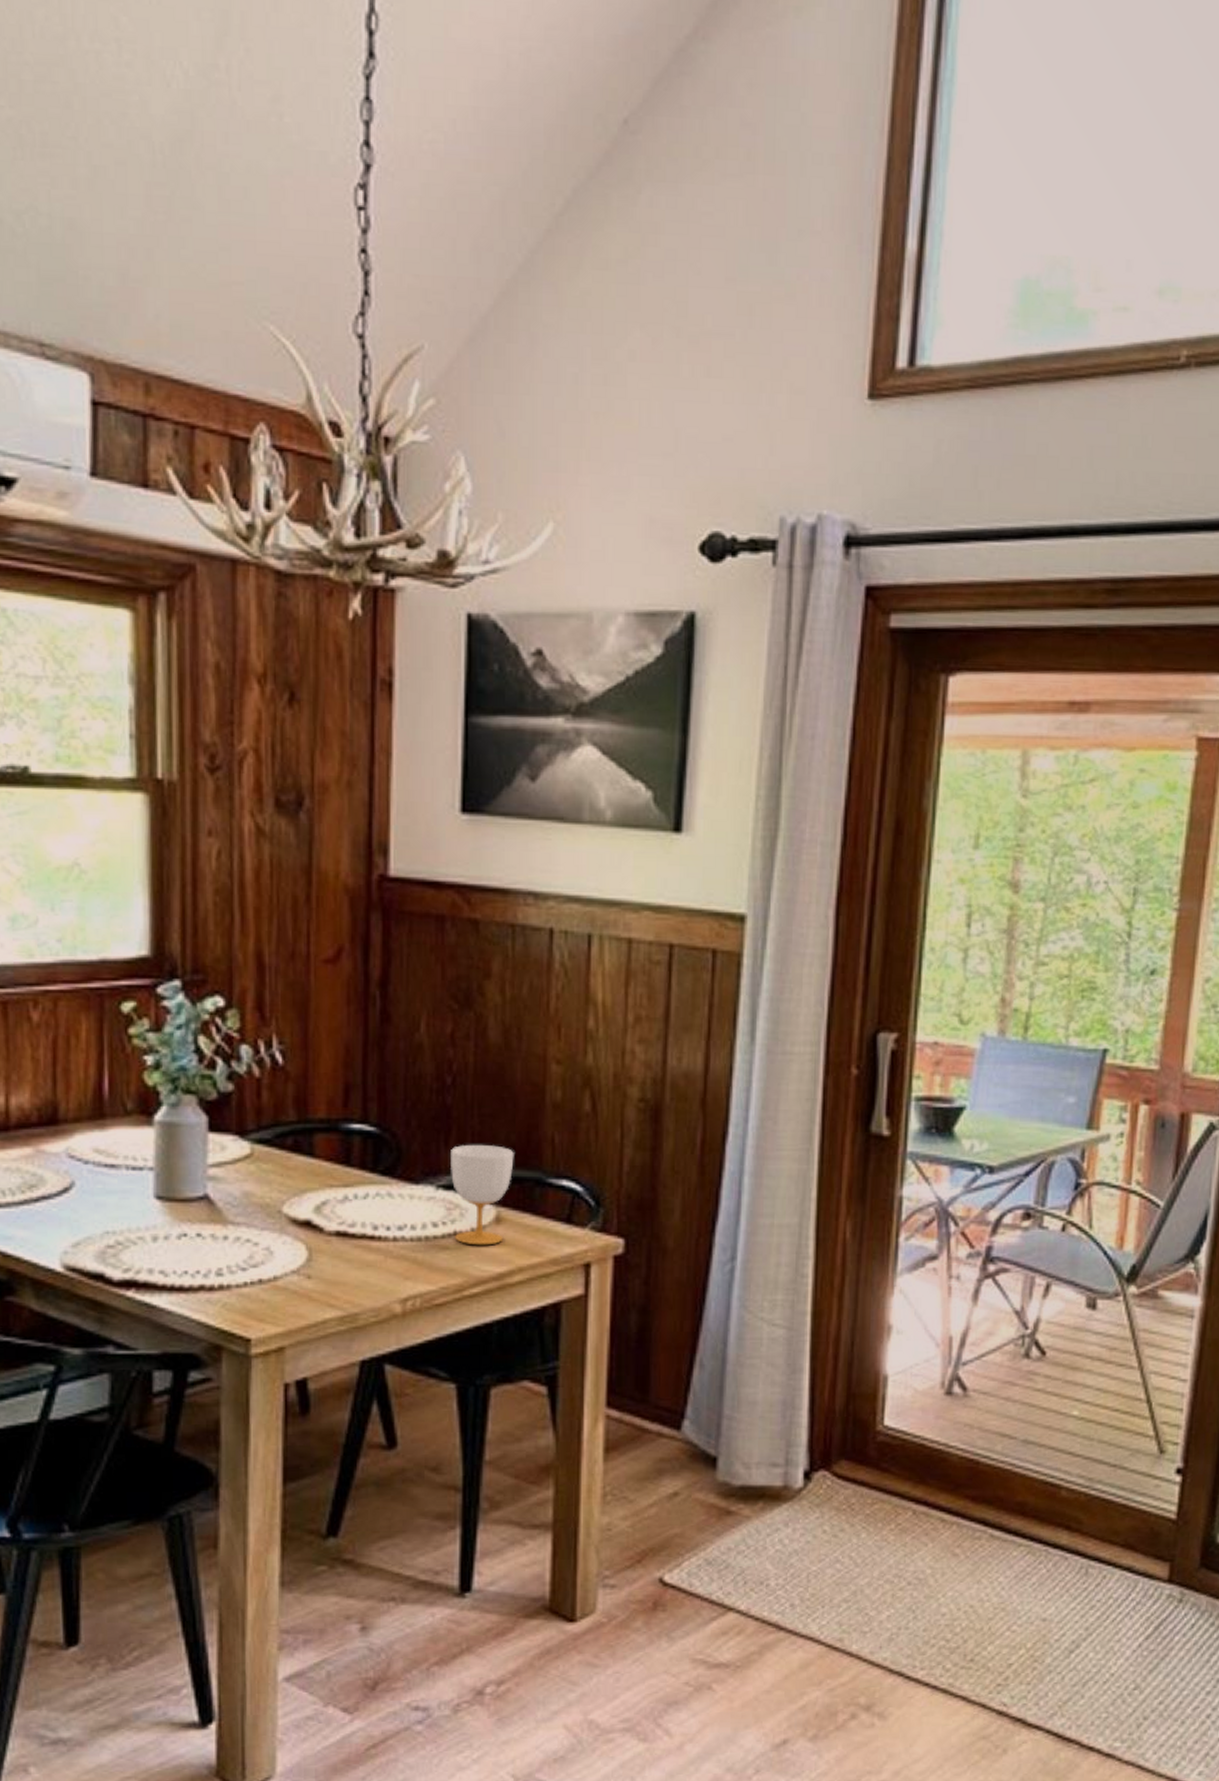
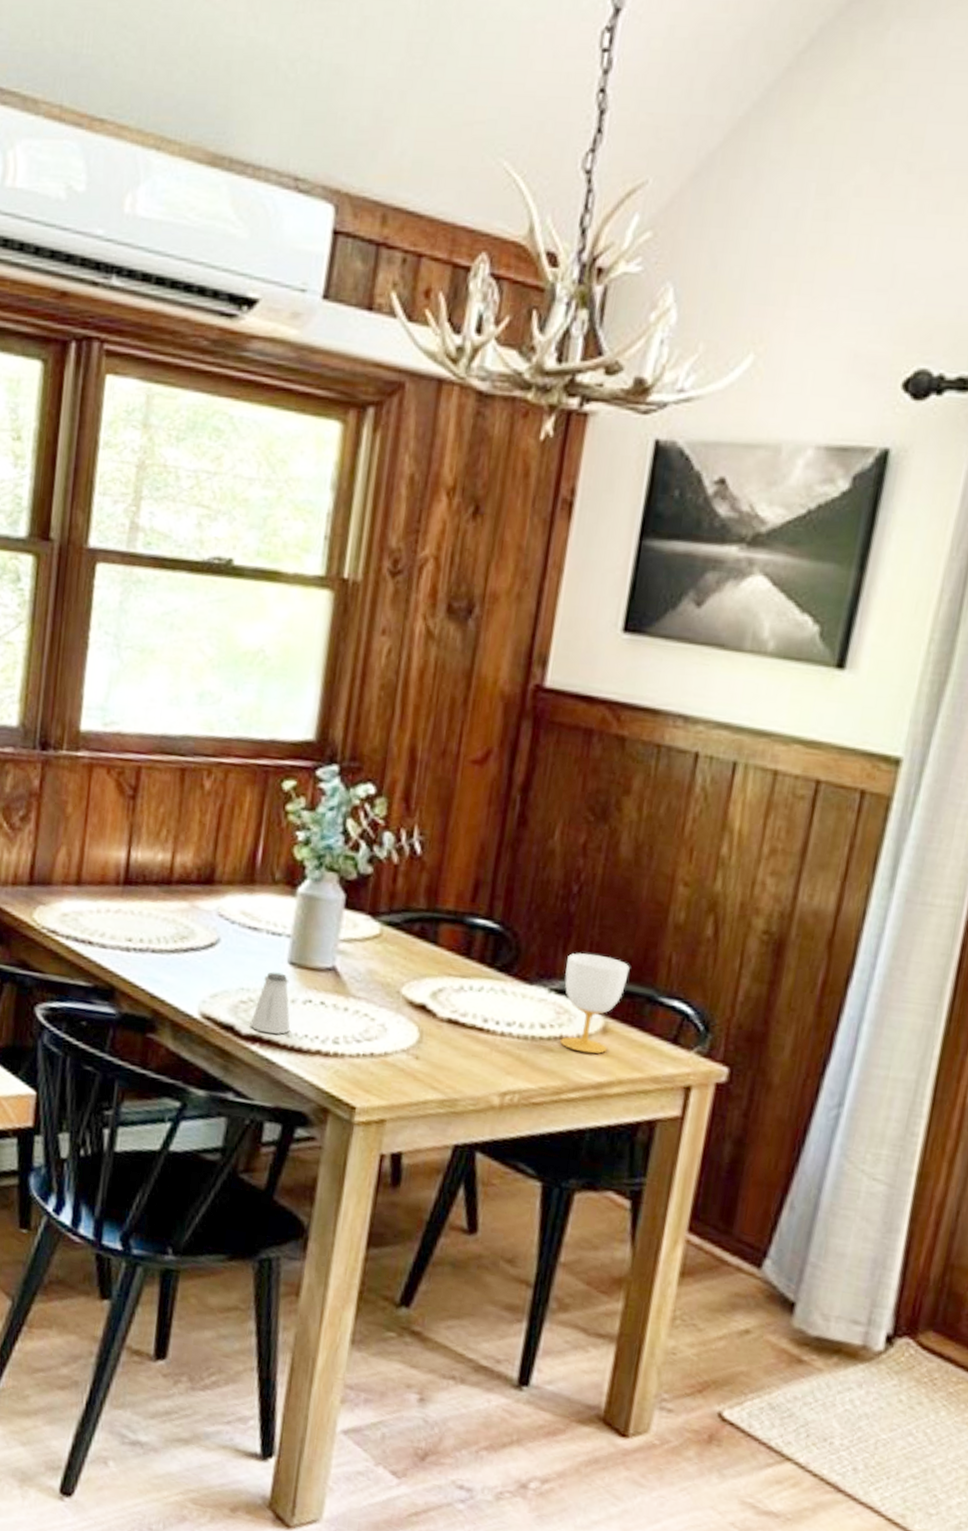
saltshaker: none [121,1209,167,1276] -> present [250,971,291,1035]

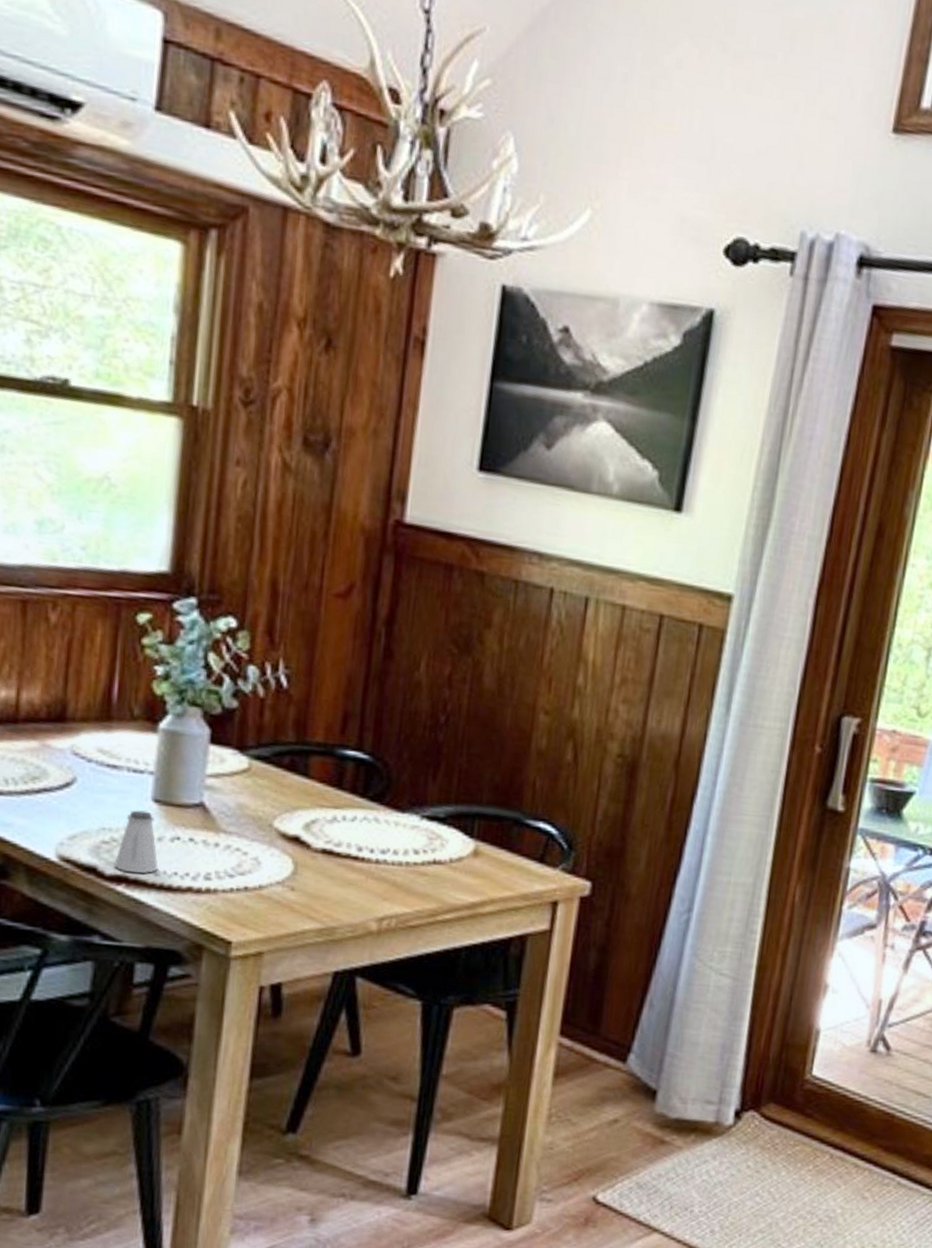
cup: present [559,953,630,1054] -> none [433,780,497,876]

